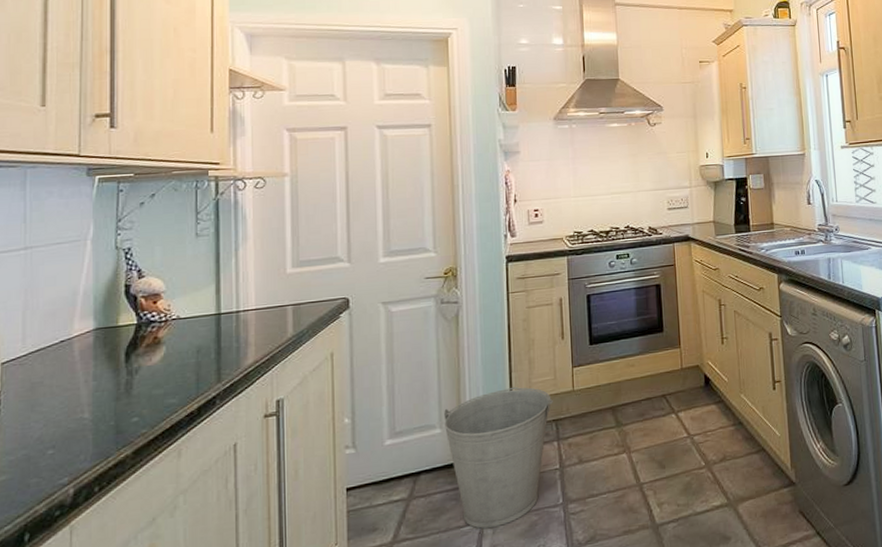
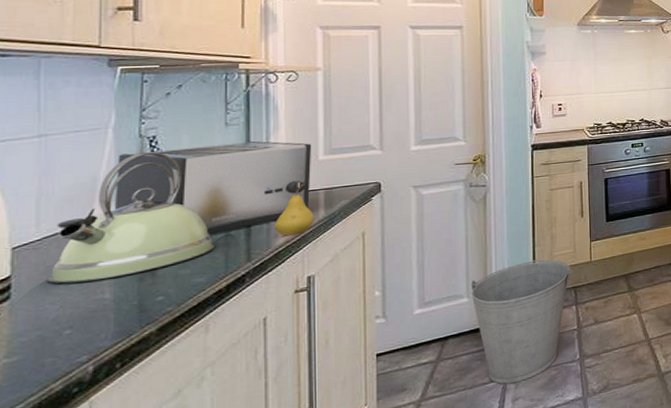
kettle: none [32,264,187,402] -> present [48,152,215,285]
toaster: none [94,252,280,353] -> present [115,140,312,235]
fruit: none [243,298,283,356] -> present [274,183,314,236]

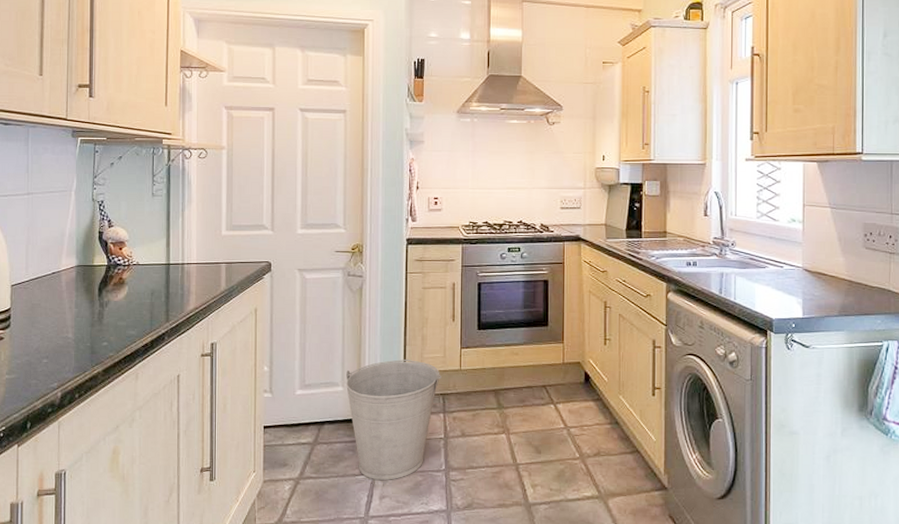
kettle: present [48,152,215,285] -> none [33,215,144,321]
toaster: present [115,140,312,235] -> none [76,211,217,294]
fruit: present [274,183,314,236] -> none [186,255,217,303]

